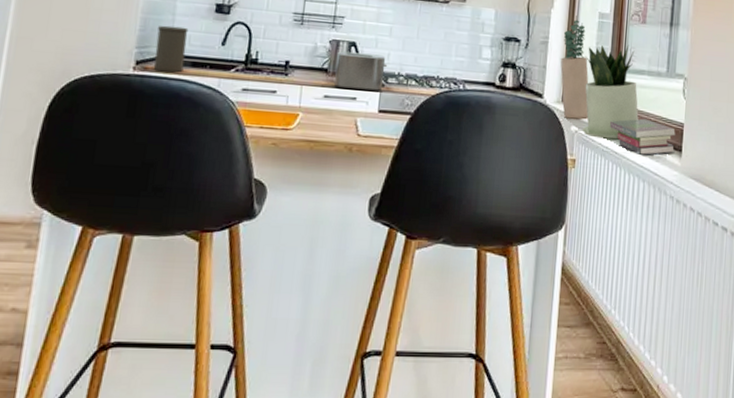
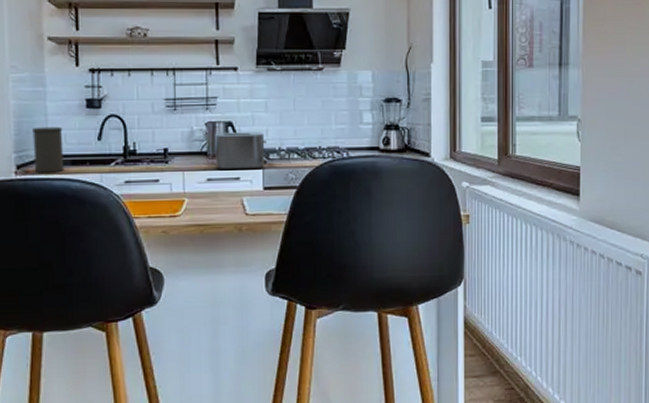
vase: present [560,16,589,120] -> none [444,67,478,175]
planter: present [582,45,639,140] -> none [470,91,532,191]
books: present [610,118,676,156] -> none [503,166,572,204]

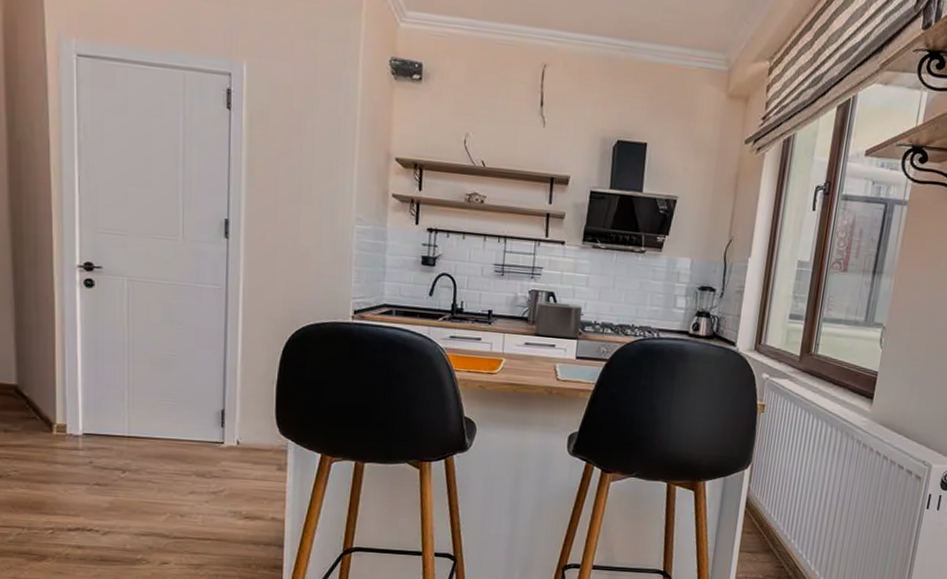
canister: present [33,126,64,173] -> none [370,277,399,322]

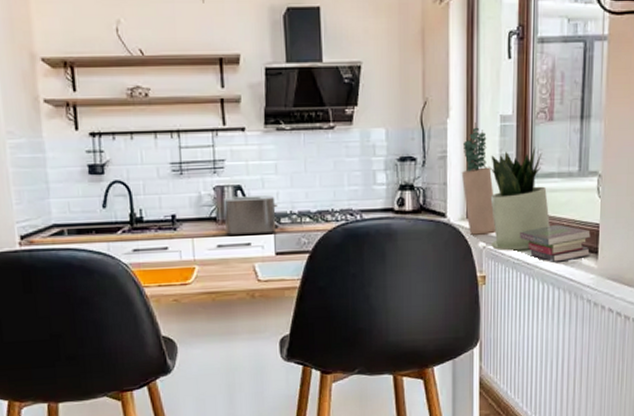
vase: none [754,264,783,367] -> present [461,123,495,235]
planter: none [773,293,833,387] -> present [488,147,550,251]
books: none [802,366,869,403] -> present [520,224,591,264]

